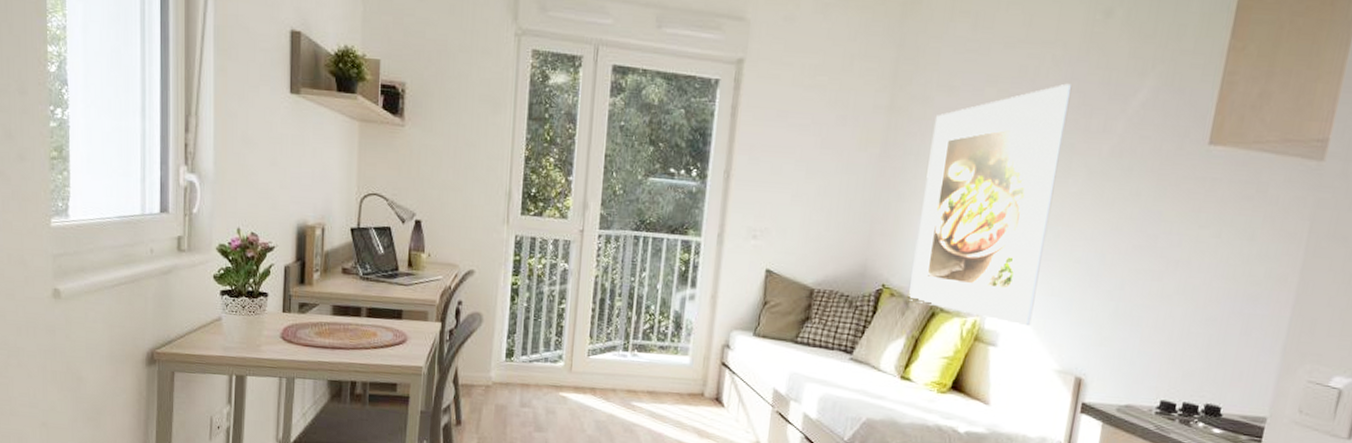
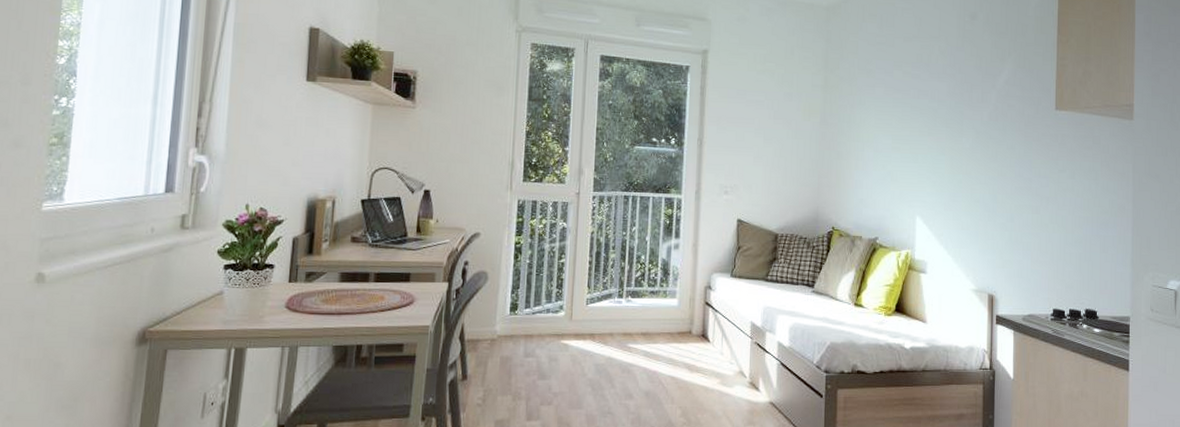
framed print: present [908,83,1072,326] -> none [854,67,956,255]

